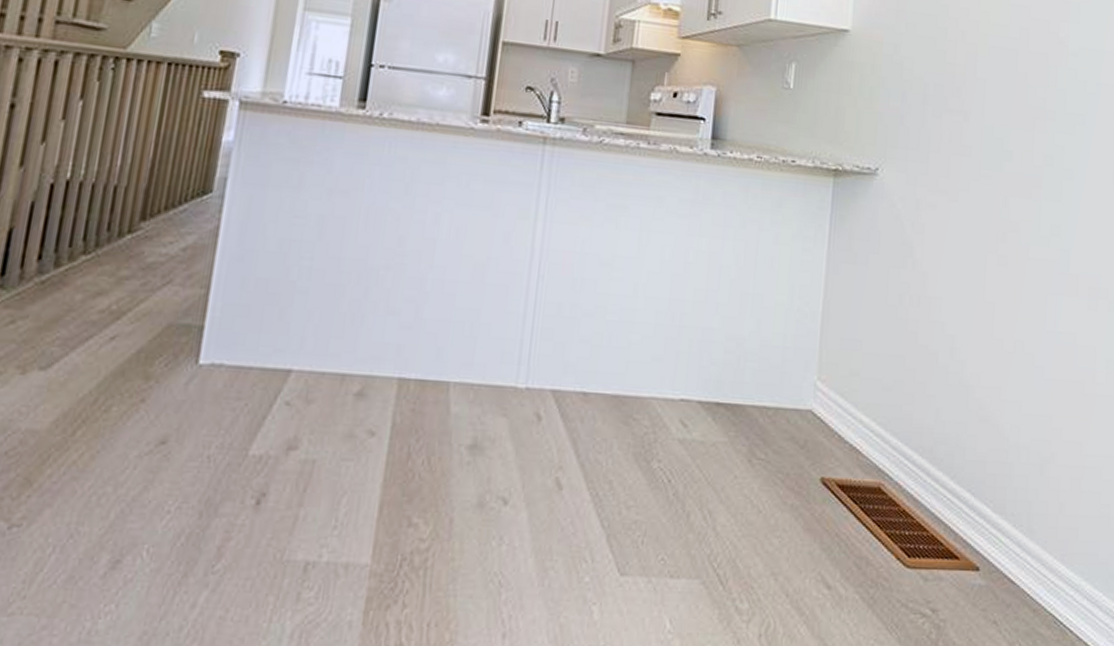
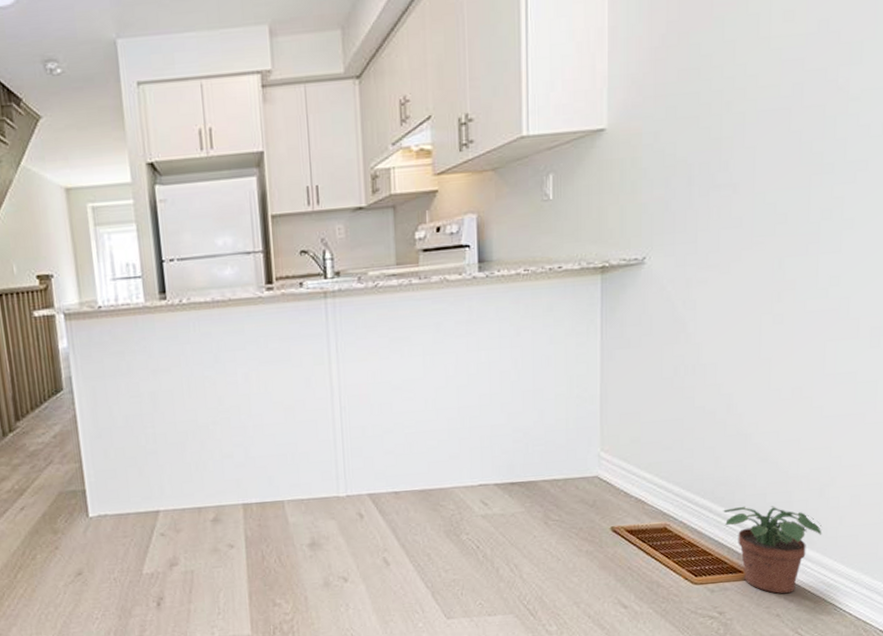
potted plant: none [941,473,1043,595] -> present [723,506,823,594]

